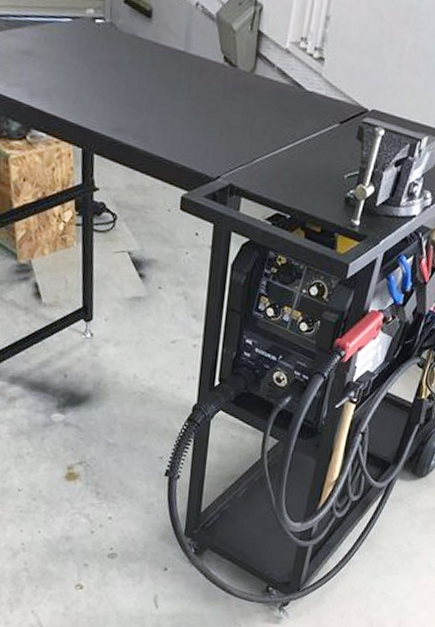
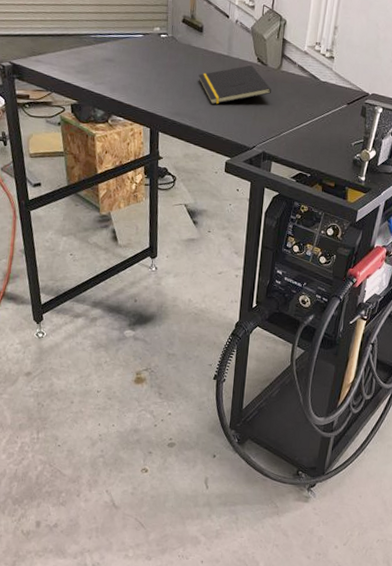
notepad: none [146,65,242,119] -> present [198,65,271,105]

